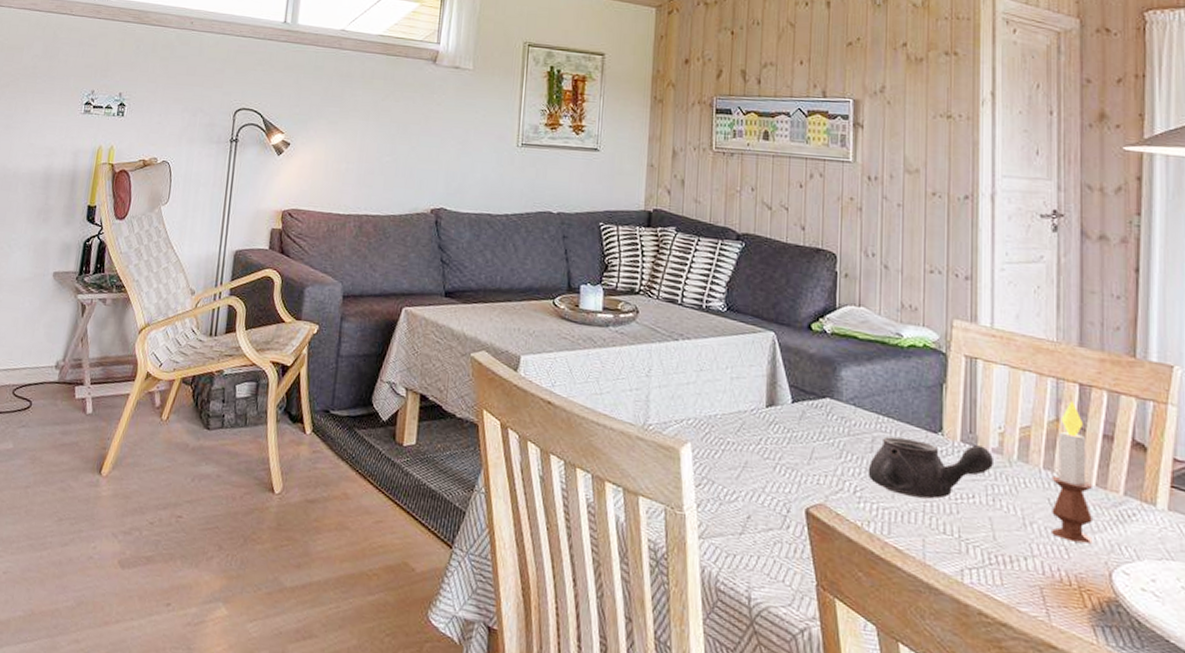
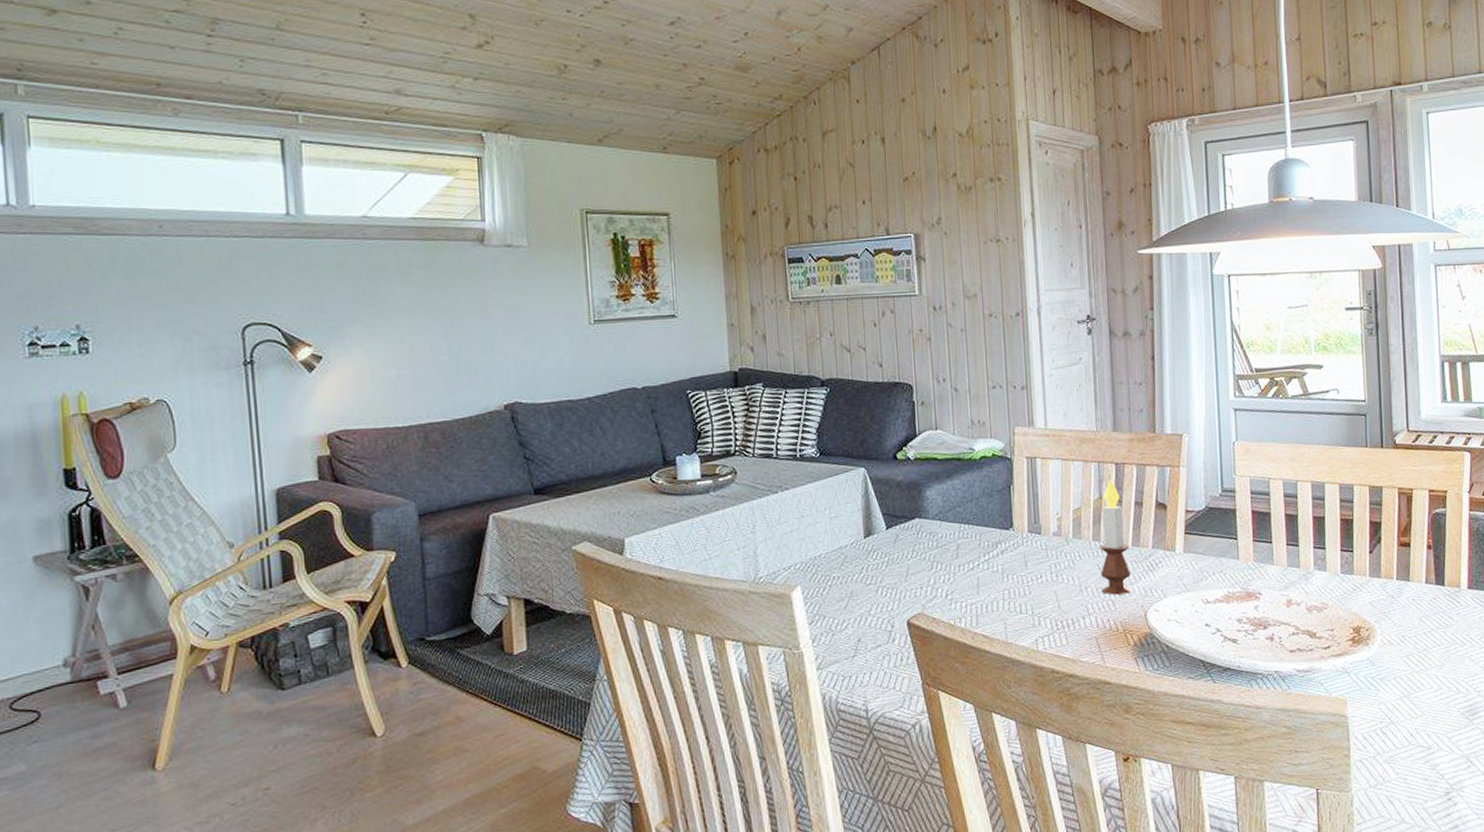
teapot: present [868,437,993,499] -> none [955,532,1054,589]

